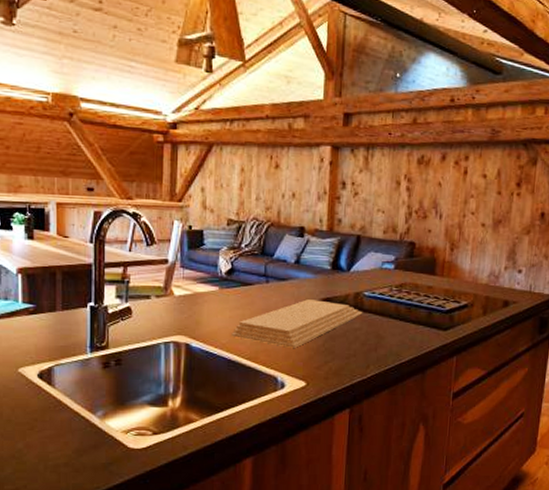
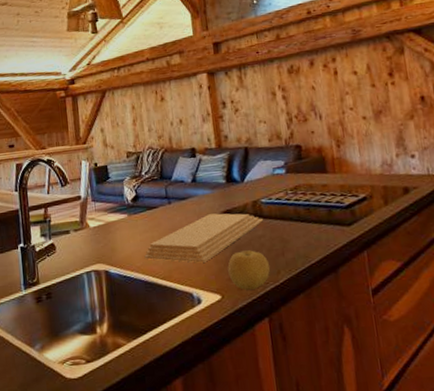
fruit: none [317,341,361,380] -> present [227,250,271,290]

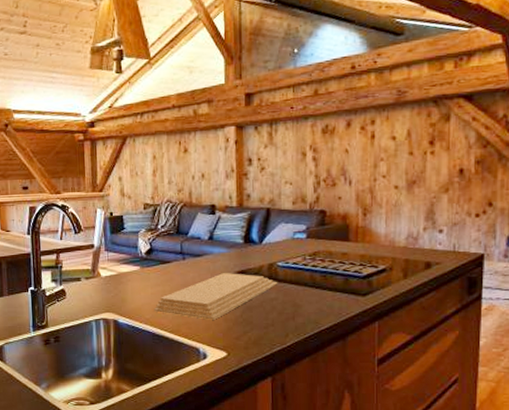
fruit: present [227,250,271,290] -> none [236,312,279,349]

